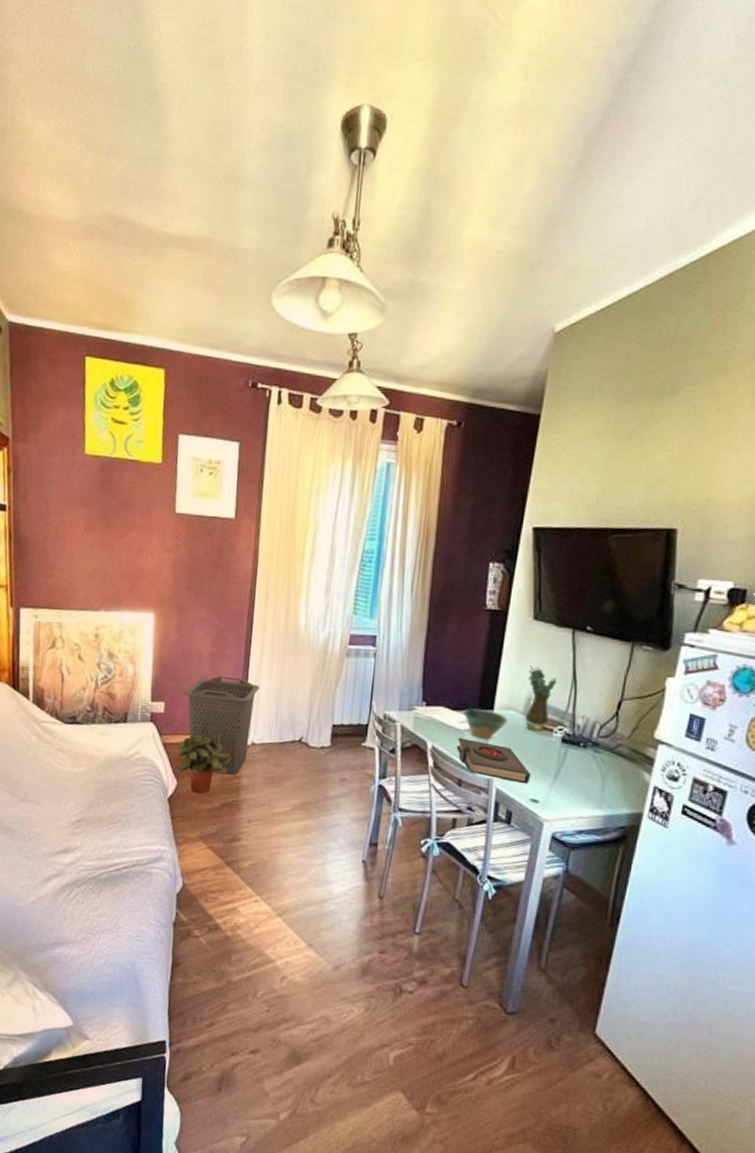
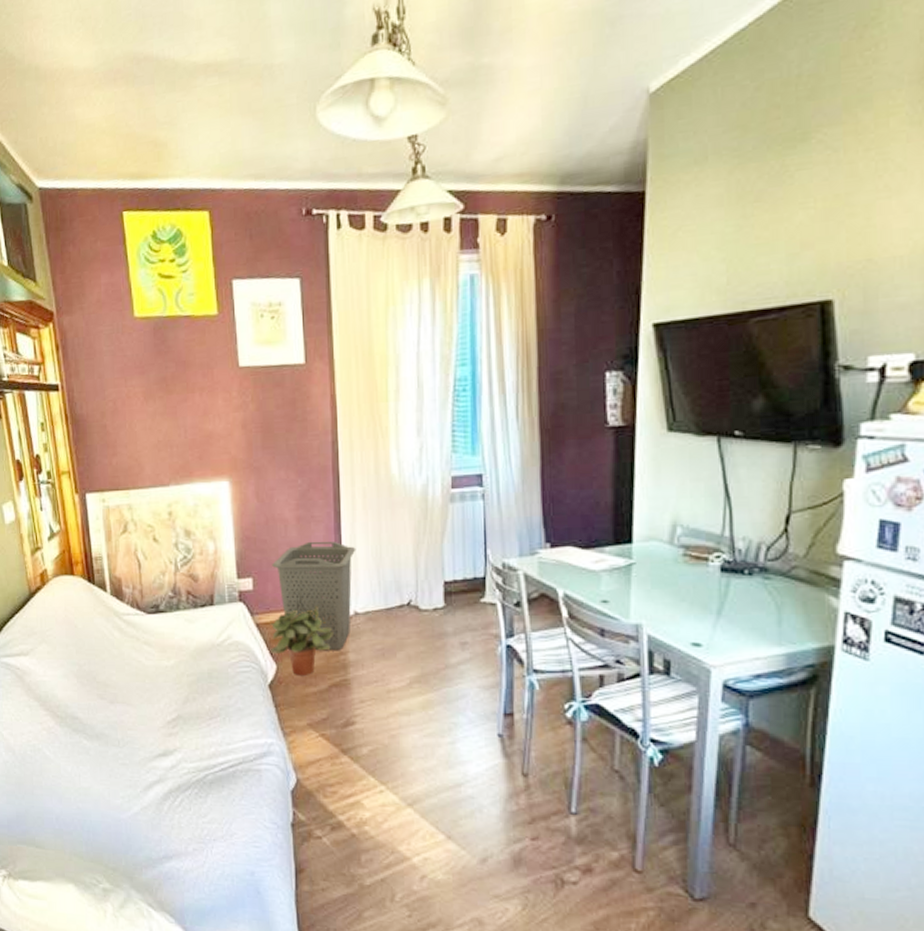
book: present [456,738,531,784] -> none [593,580,688,626]
bowl: present [462,708,508,739] -> none [595,544,651,579]
vase: present [525,666,557,732] -> none [669,486,706,563]

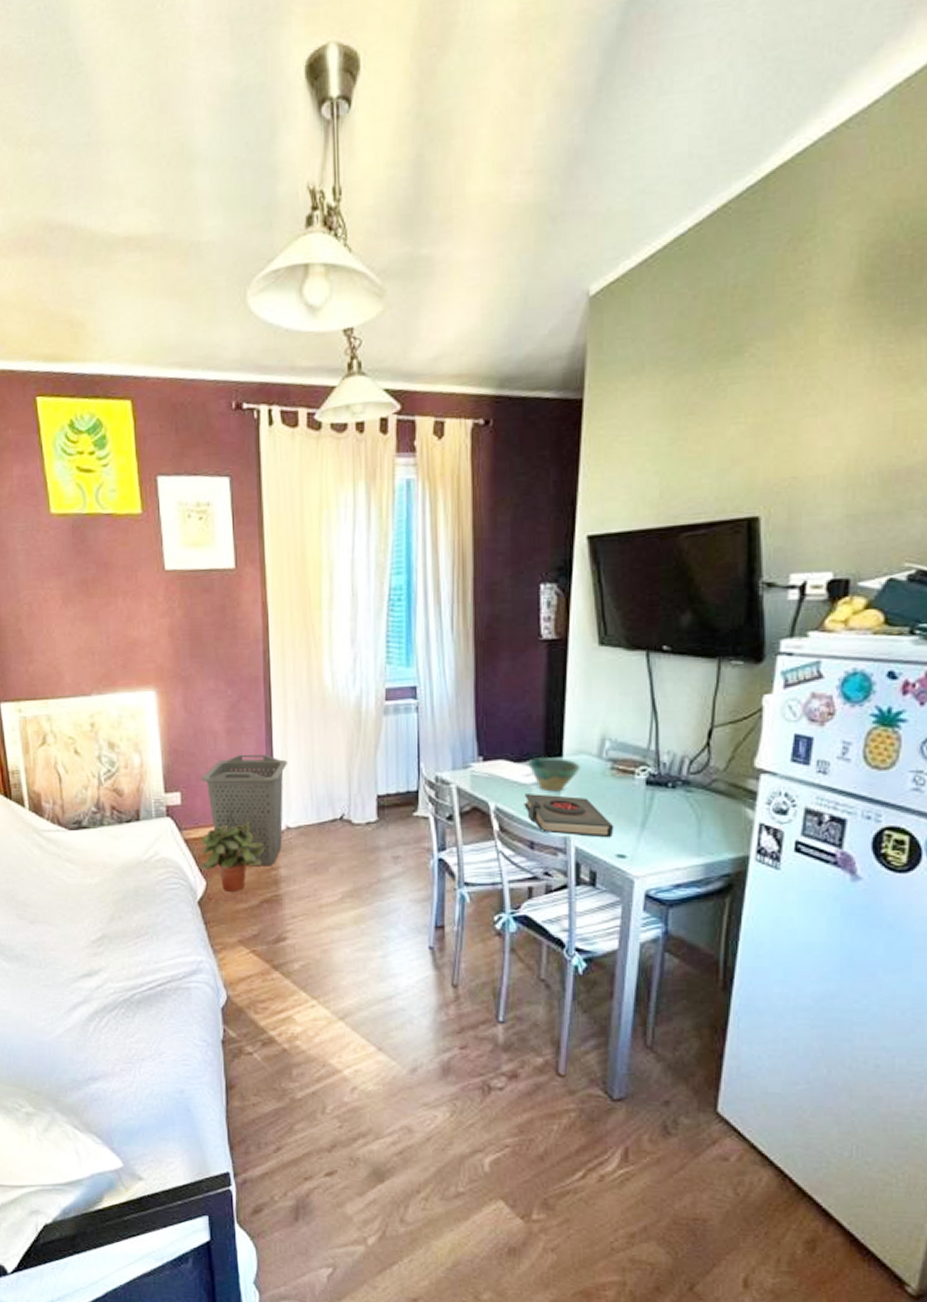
book: none [593,580,688,626] -> present [524,794,614,838]
bowl: none [595,544,651,579] -> present [526,757,581,792]

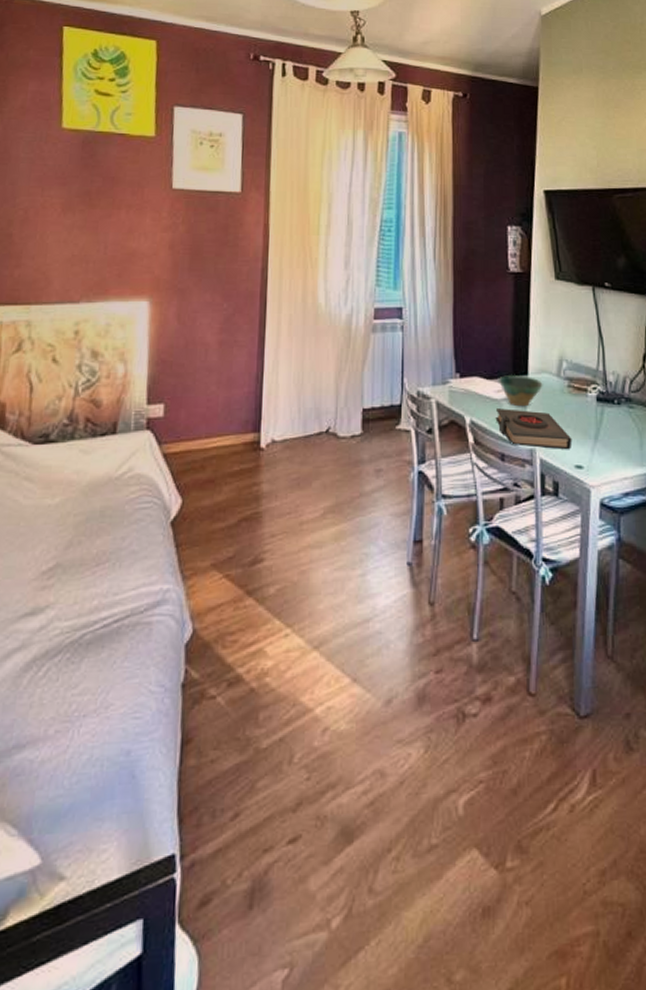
potted plant: present [198,819,265,891] -> none [176,433,248,510]
laundry basket: present [201,754,288,866] -> none [188,366,278,482]

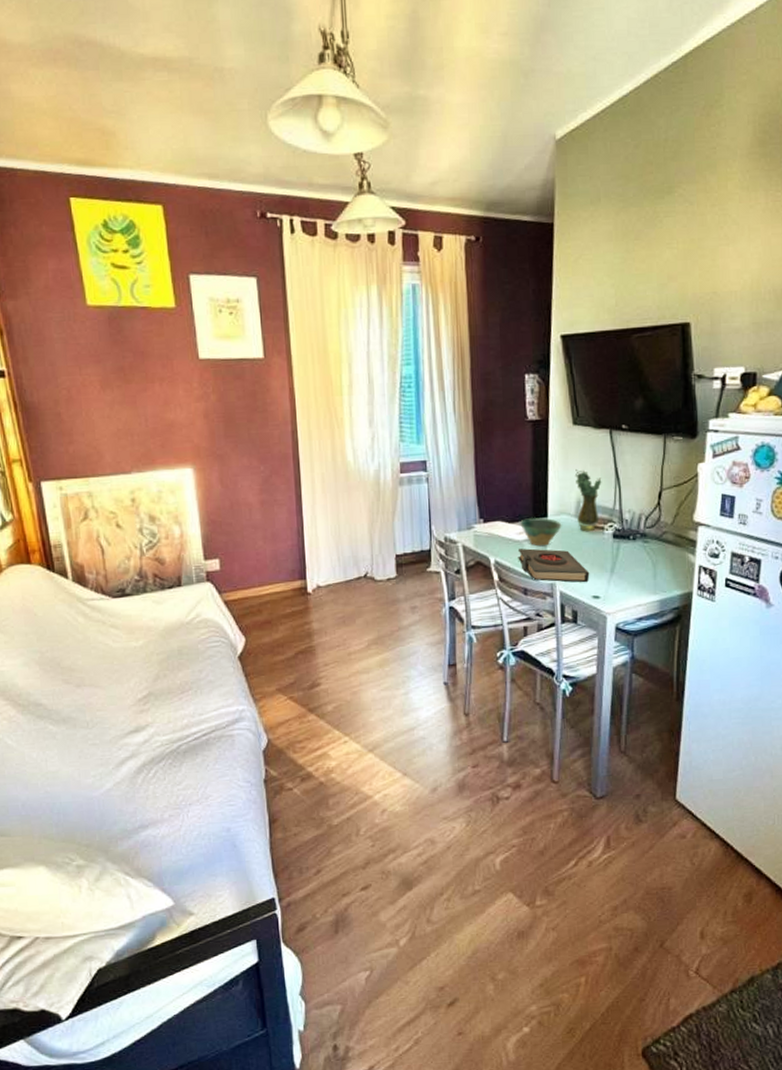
vase: none [556,326,585,394] -> present [574,470,602,532]

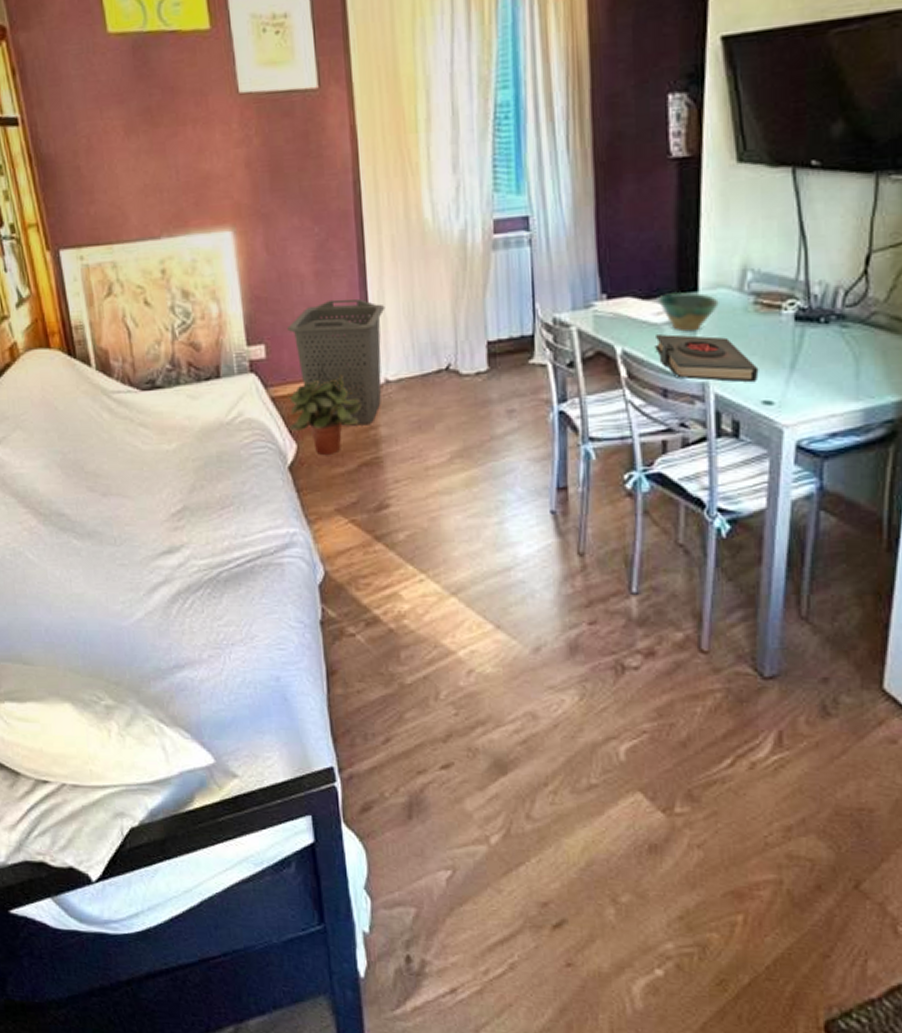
potted plant: none [236,581,298,646] -> present [286,373,362,455]
laundry basket: none [238,522,317,623] -> present [287,299,385,426]
vase: present [574,470,602,532] -> none [738,225,779,312]

